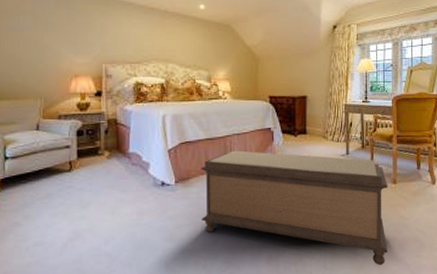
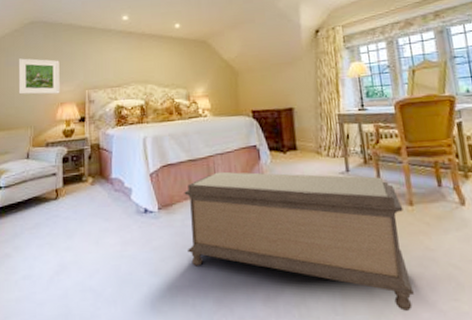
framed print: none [24,24,74,66] -> present [18,58,60,95]

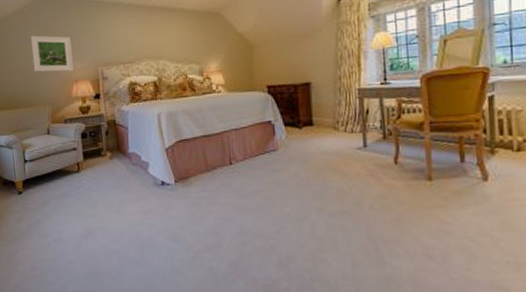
bench: present [184,171,414,311] -> none [199,147,425,278]

